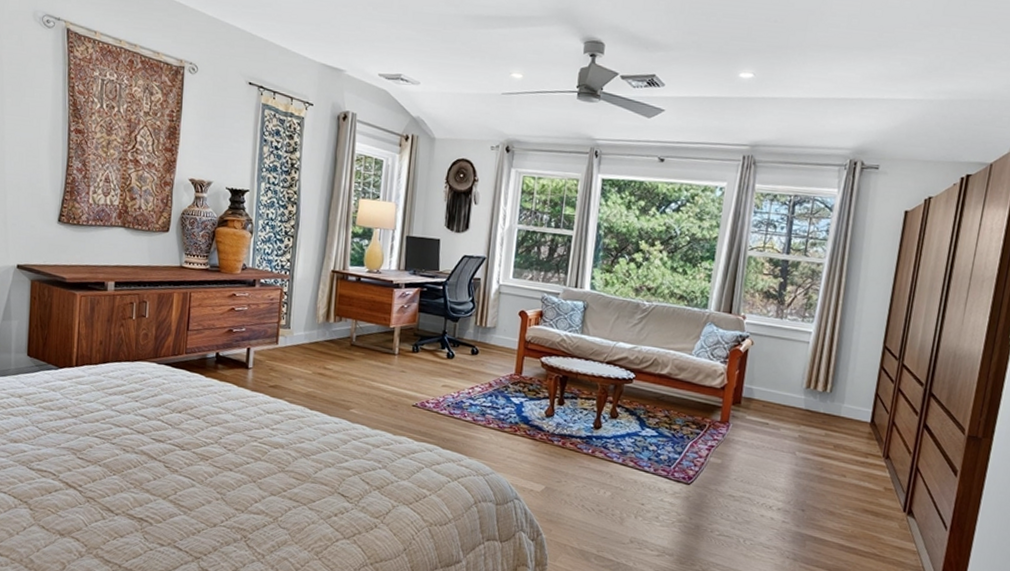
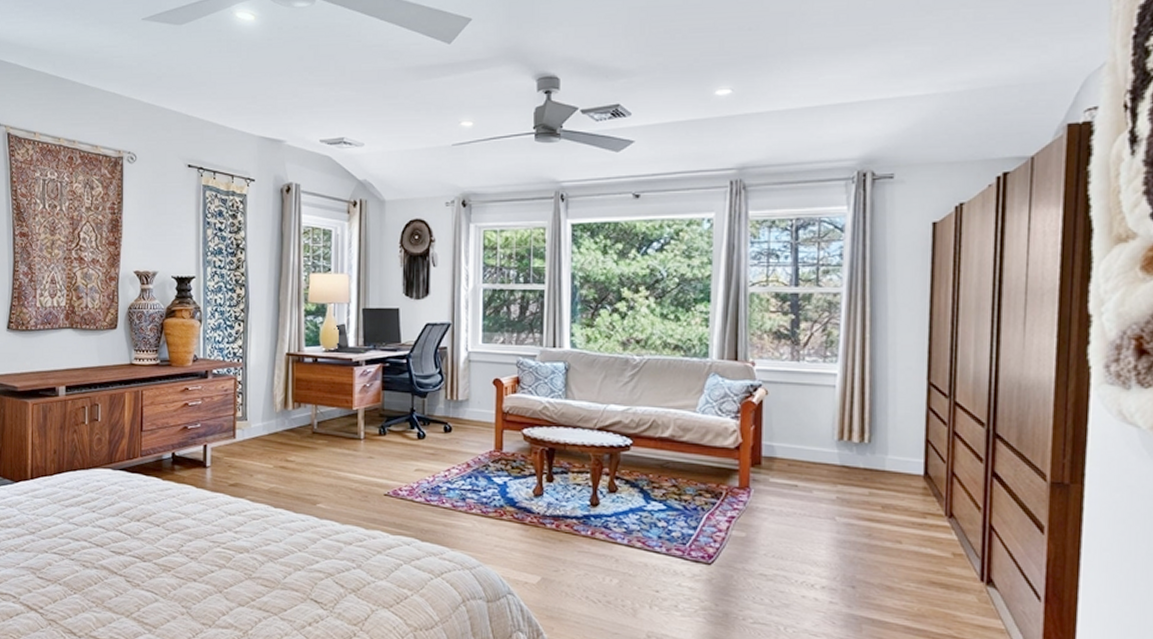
laptop: none [378,247,413,278] -> present [334,323,373,355]

